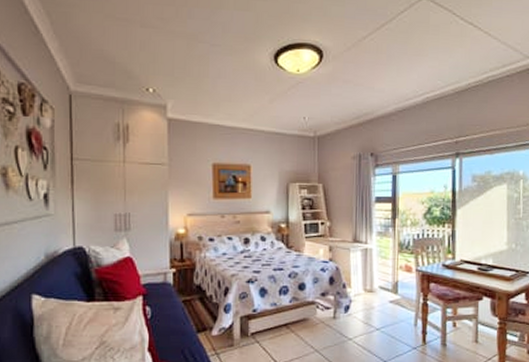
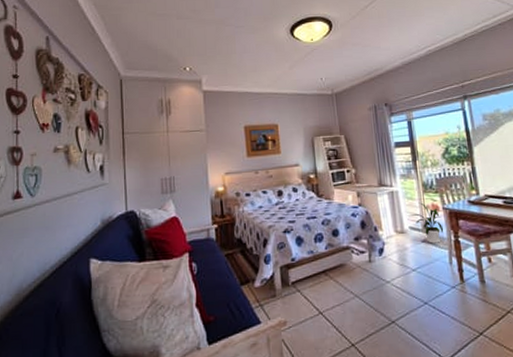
house plant: none [380,262,414,304] -> present [408,202,444,244]

